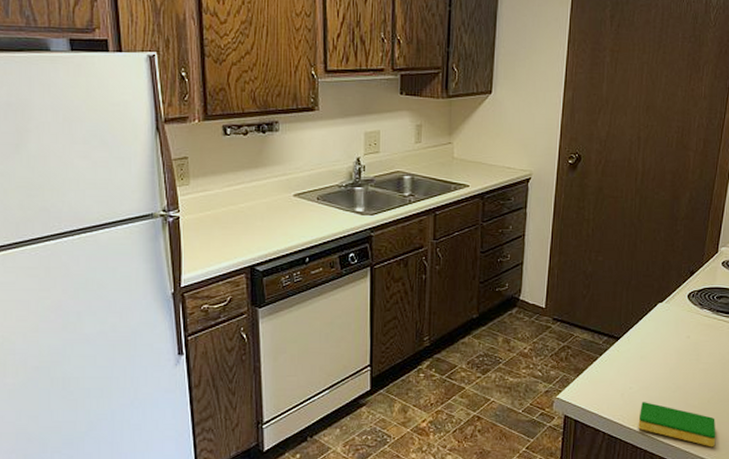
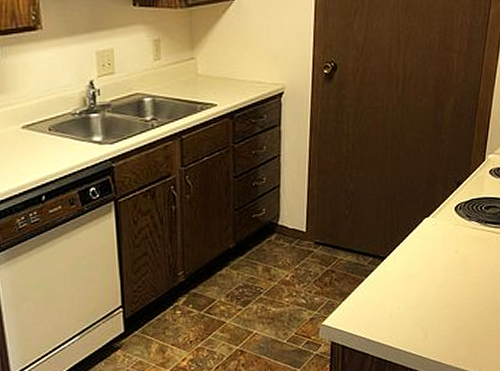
dish sponge: present [638,402,716,447] -> none [408,321,487,362]

